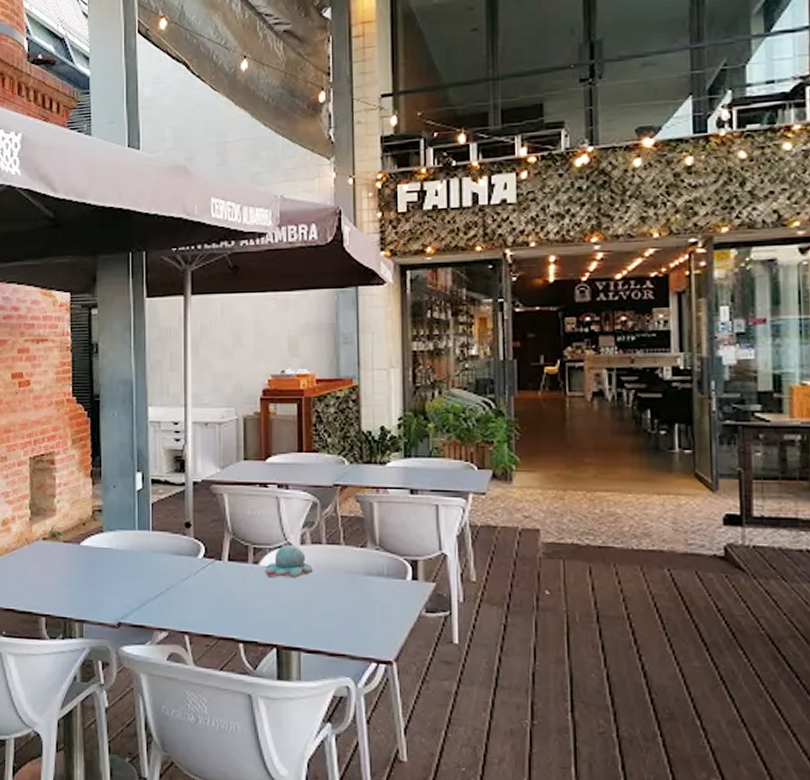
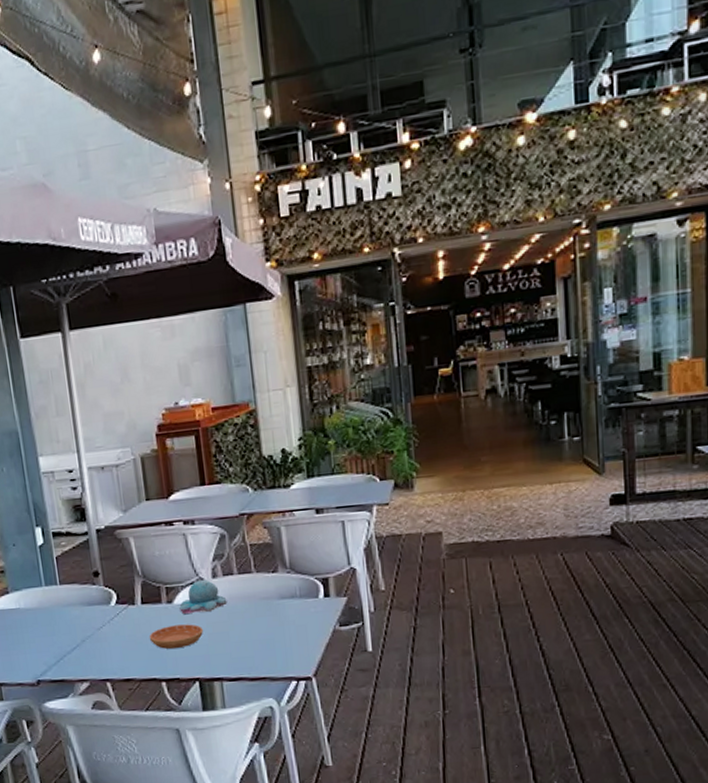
saucer: none [231,586,286,611] -> present [149,624,203,649]

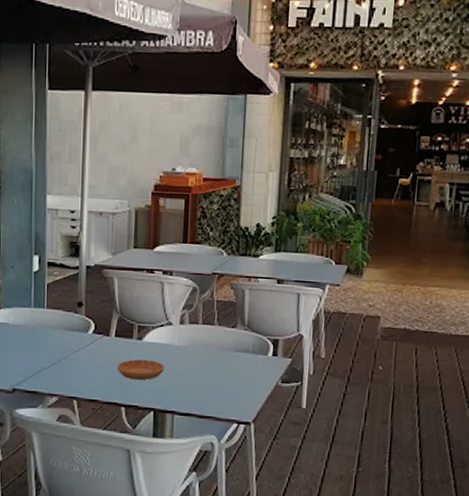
candle: present [179,578,227,614] -> none [147,322,189,352]

